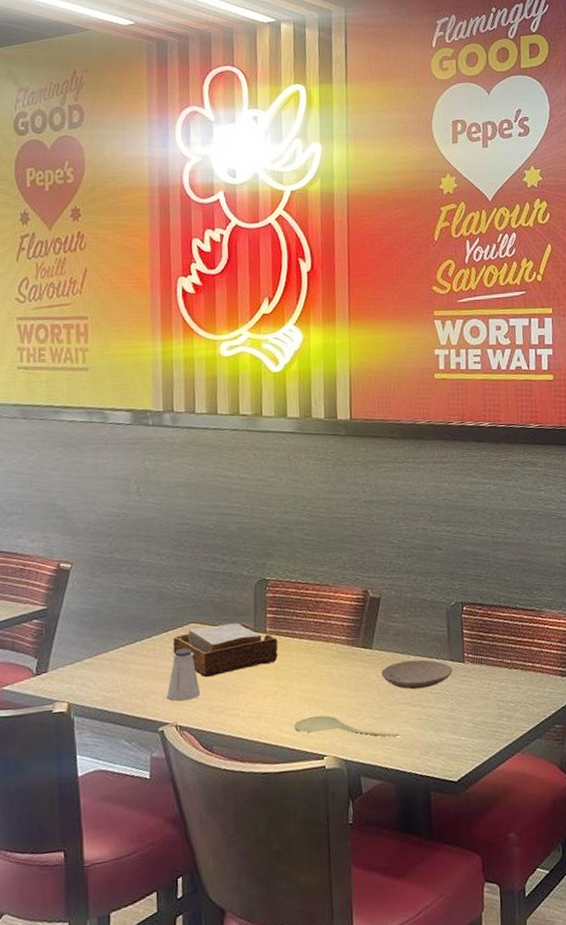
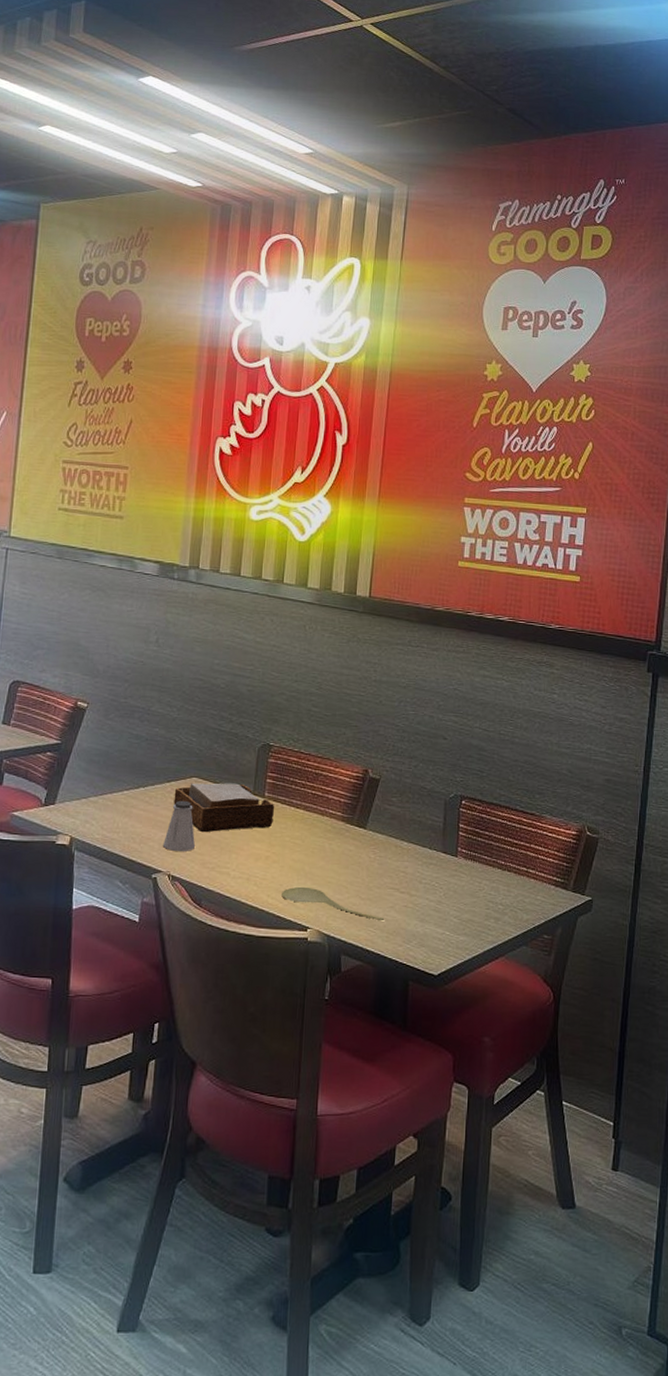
plate: present [381,659,453,690] -> none [373,846,445,877]

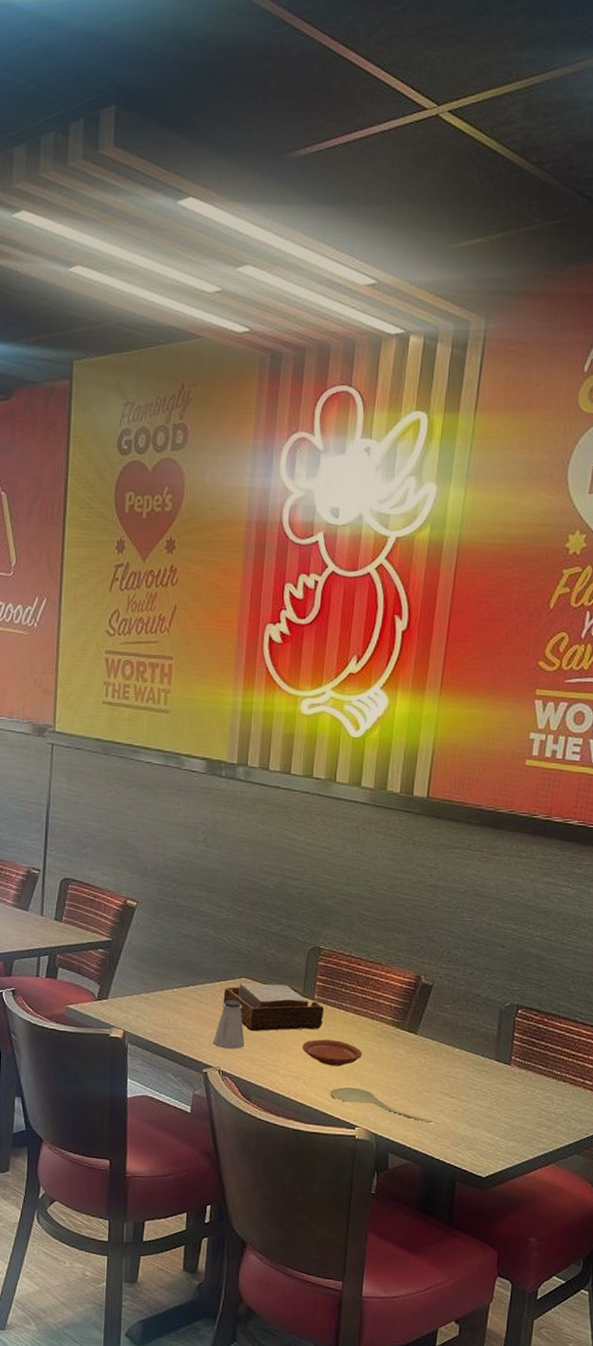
plate: none [253,838,313,865] -> present [302,1039,362,1066]

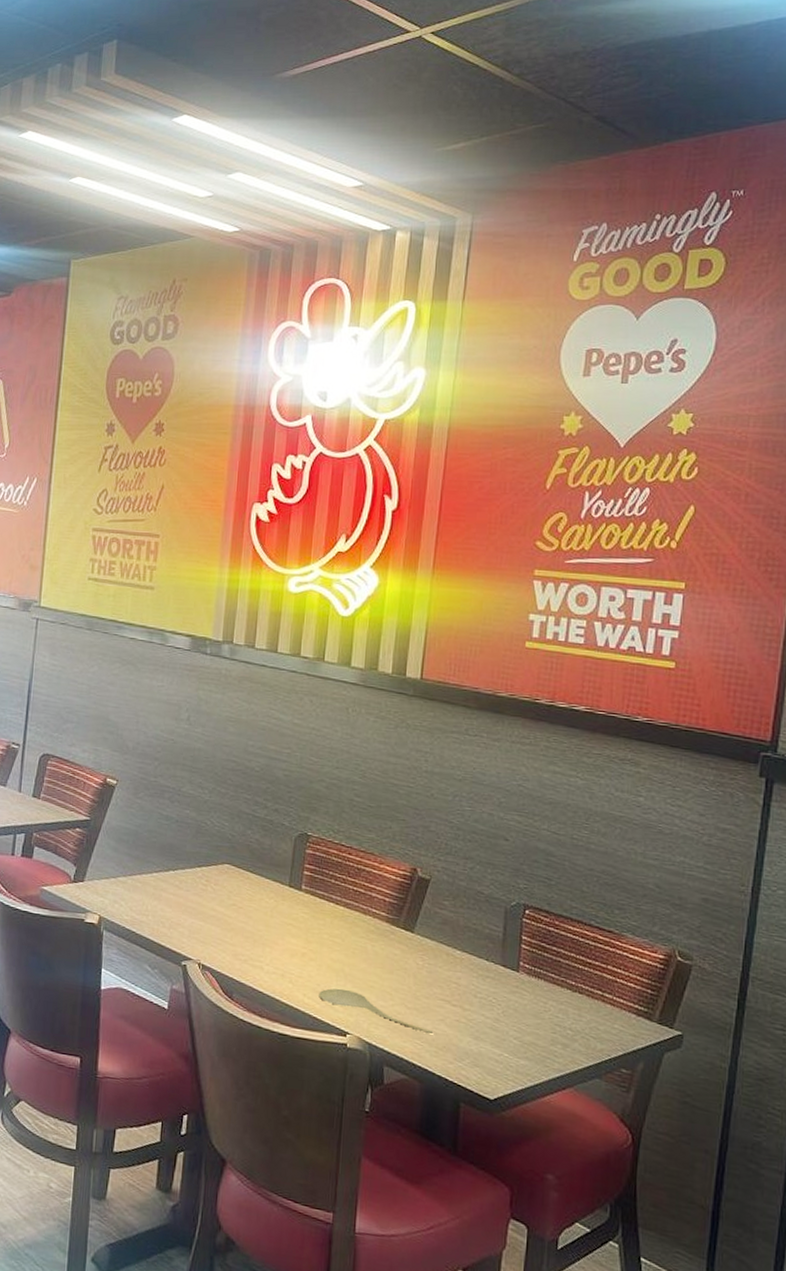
saltshaker: present [213,999,245,1049] -> none [193,887,227,941]
napkin holder: present [223,983,325,1032] -> none [204,869,313,923]
plate: present [302,1039,362,1066] -> none [288,934,353,965]

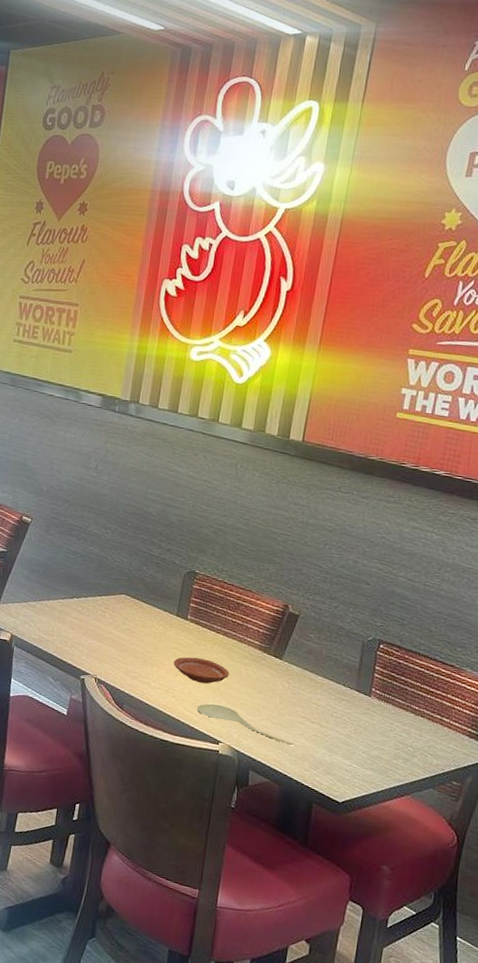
plate: none [288,934,353,965] -> present [173,657,229,684]

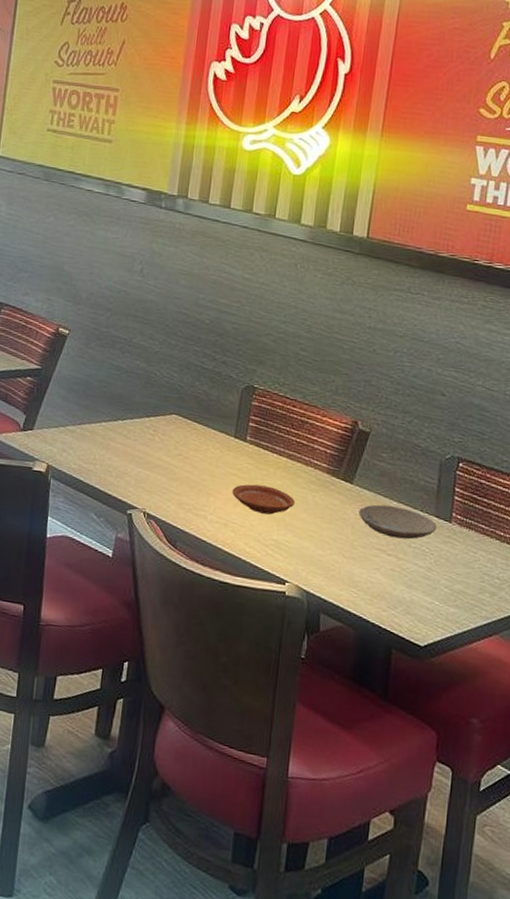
spoon: present [197,703,294,746] -> none [260,537,369,583]
plate: none [286,678,358,710] -> present [359,504,437,540]

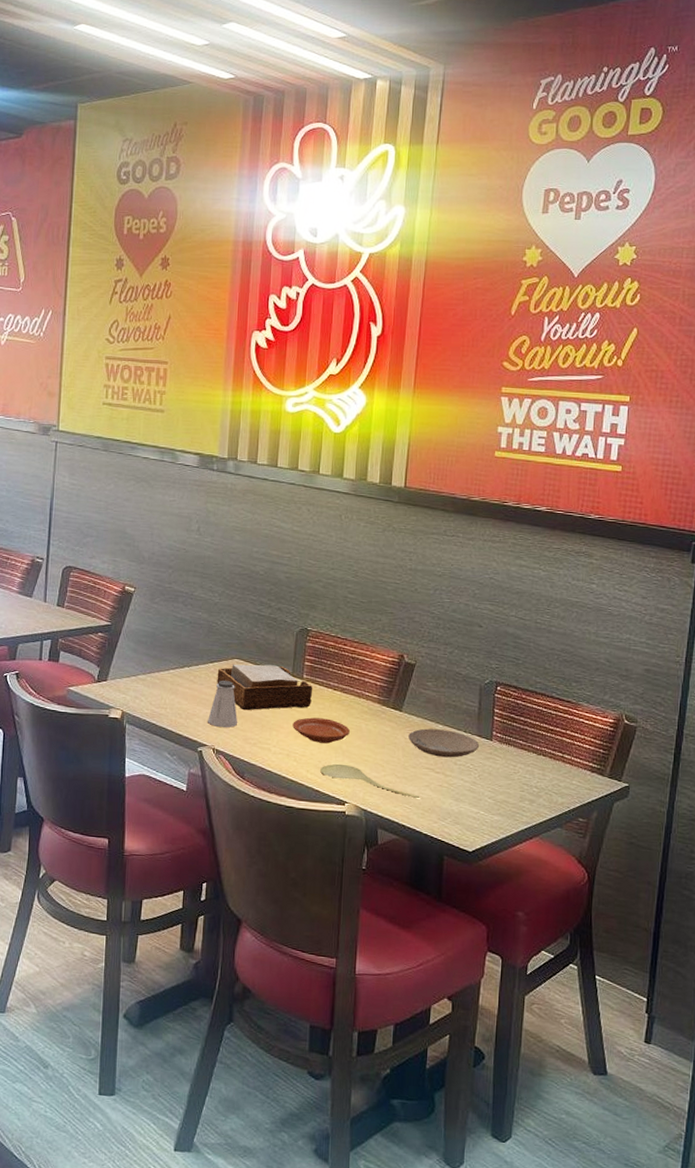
saltshaker: none [140,437,173,490] -> present [208,680,237,728]
napkin holder: none [152,420,257,474] -> present [217,664,313,711]
spoon: none [260,537,369,583] -> present [320,763,420,799]

